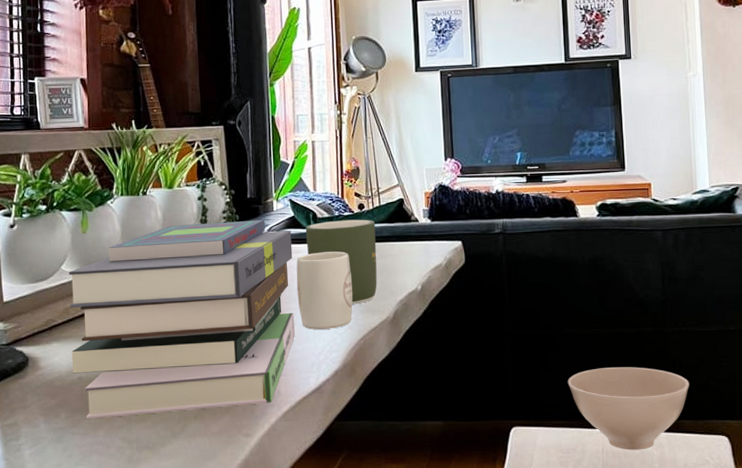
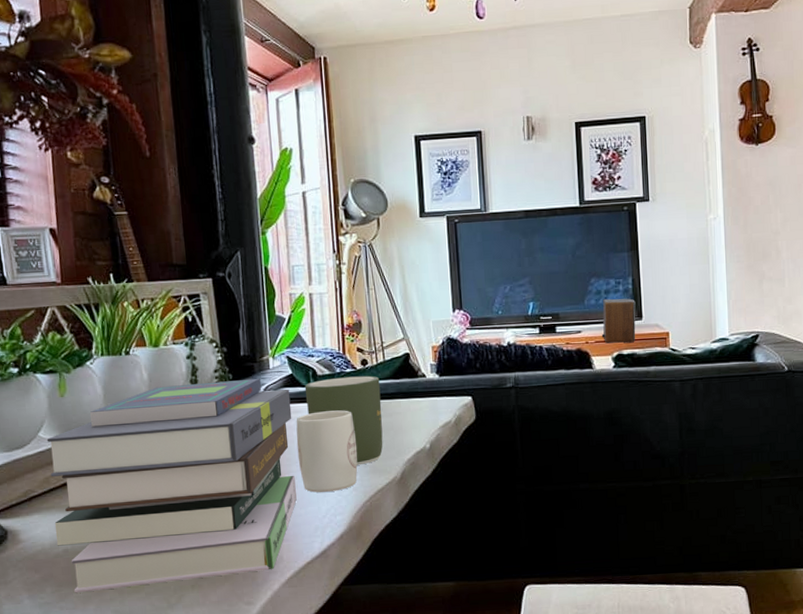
bowl: present [567,367,690,450] -> none [582,520,707,604]
speaker: none [586,150,619,193] -> present [601,298,636,343]

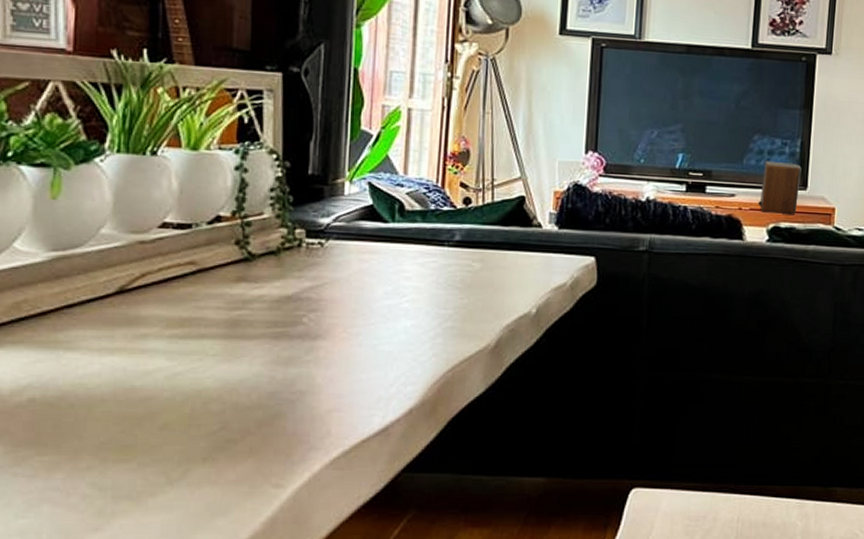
books: present [46,378,297,593] -> none [20,201,367,457]
mug: present [296,410,358,493] -> none [366,255,445,355]
mug: present [304,375,383,465] -> none [386,215,484,326]

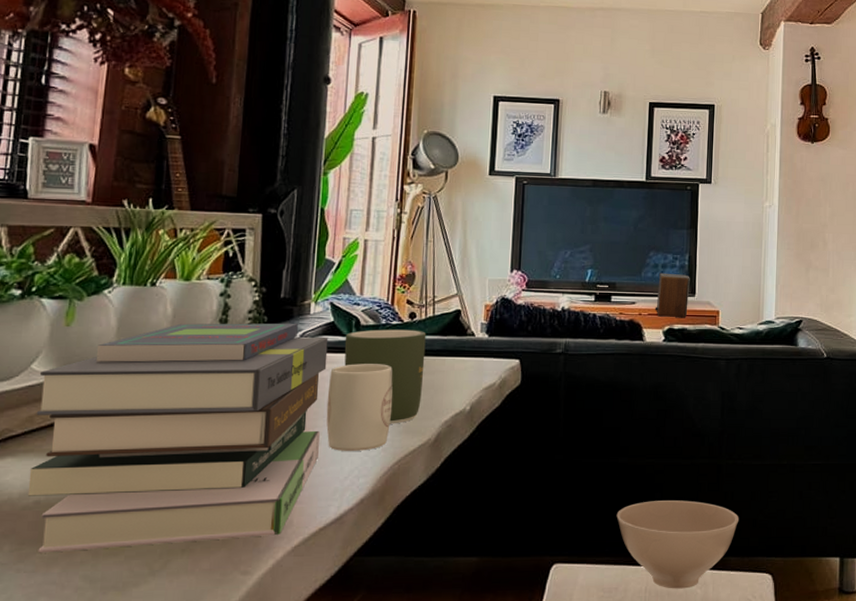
books: none [20,201,367,457] -> present [27,323,328,553]
mug: none [366,255,445,355] -> present [326,364,393,451]
mug: none [386,215,484,326] -> present [344,329,426,424]
bowl: none [706,422,849,520] -> present [616,500,739,589]

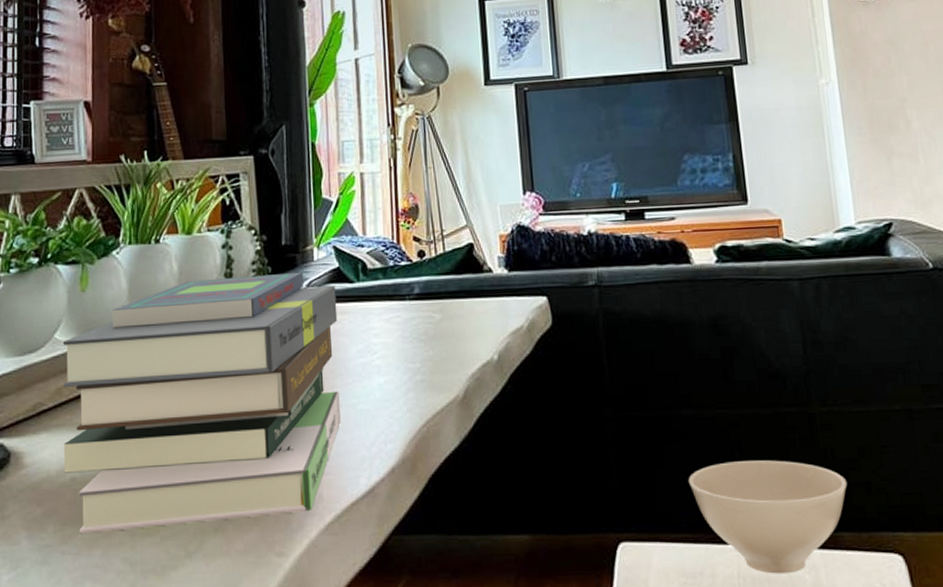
mug: present [326,364,393,451] -> none [342,311,413,414]
mug: present [344,329,426,424] -> none [353,270,443,380]
speaker: present [655,273,690,318] -> none [699,178,742,233]

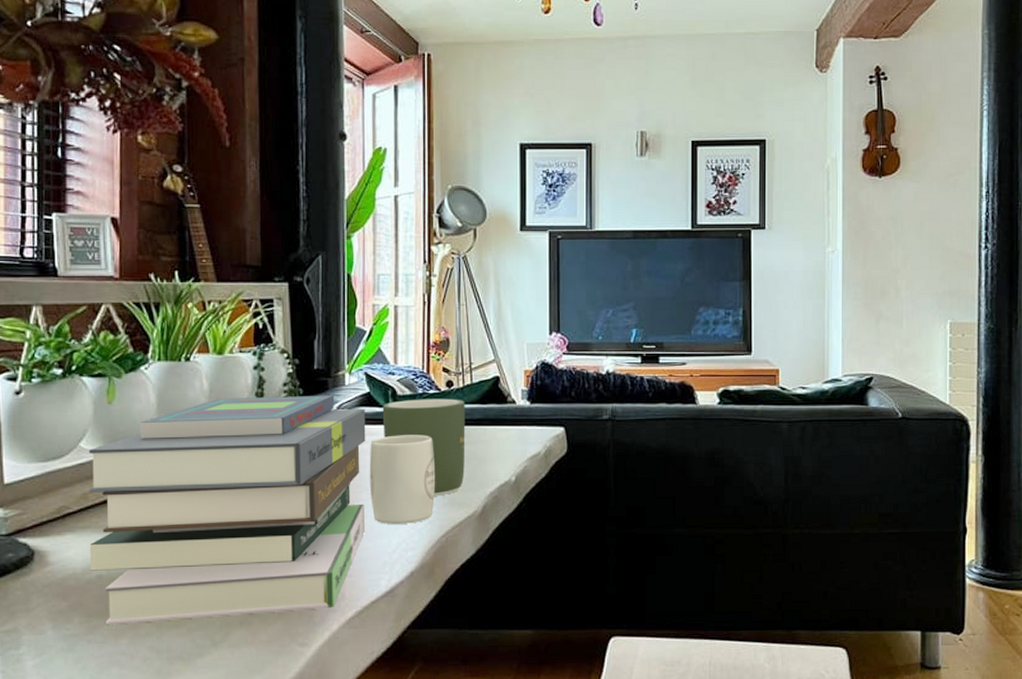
mug: none [342,311,413,414] -> present [369,435,436,524]
mug: none [353,270,443,380] -> present [382,398,466,496]
bowl: present [688,460,848,574] -> none [675,572,808,663]

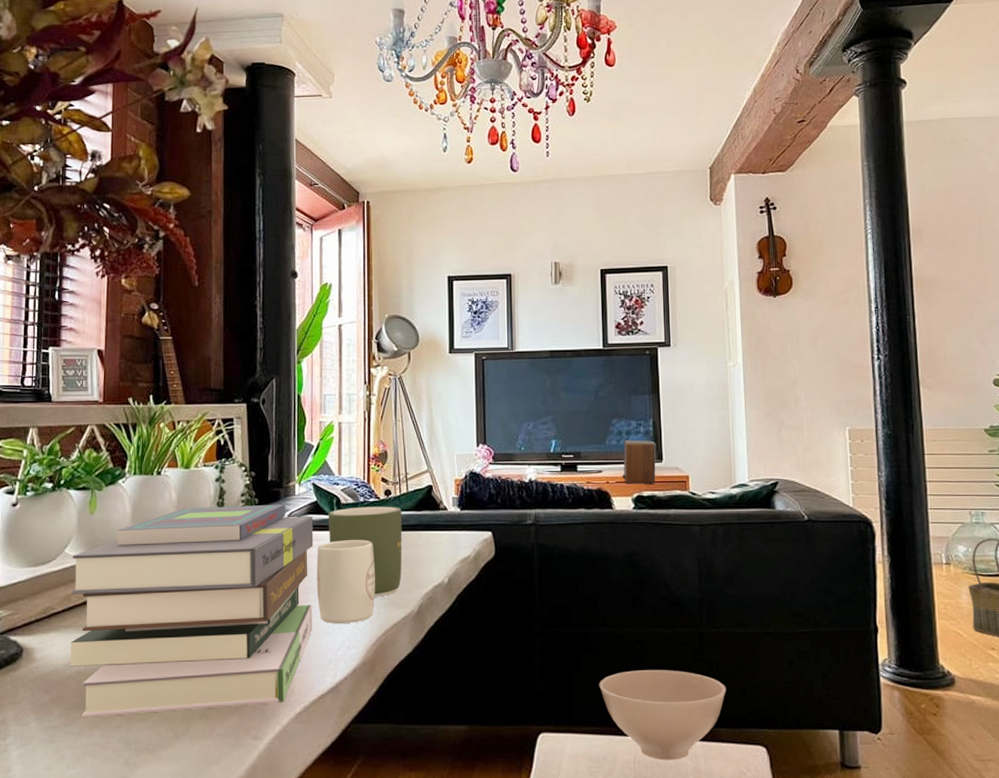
bowl: none [675,572,808,663] -> present [599,670,727,760]
speaker: none [707,330,745,379] -> present [622,439,656,485]

